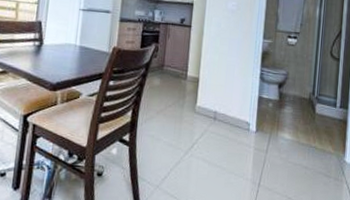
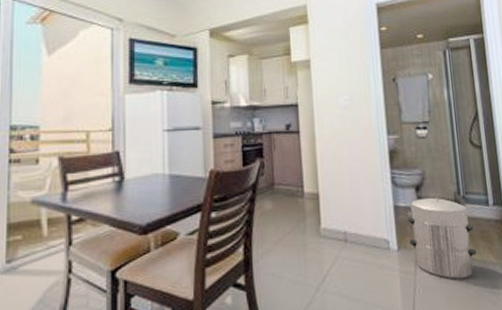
waste bin: none [266,93,321,162] -> present [408,195,477,280]

